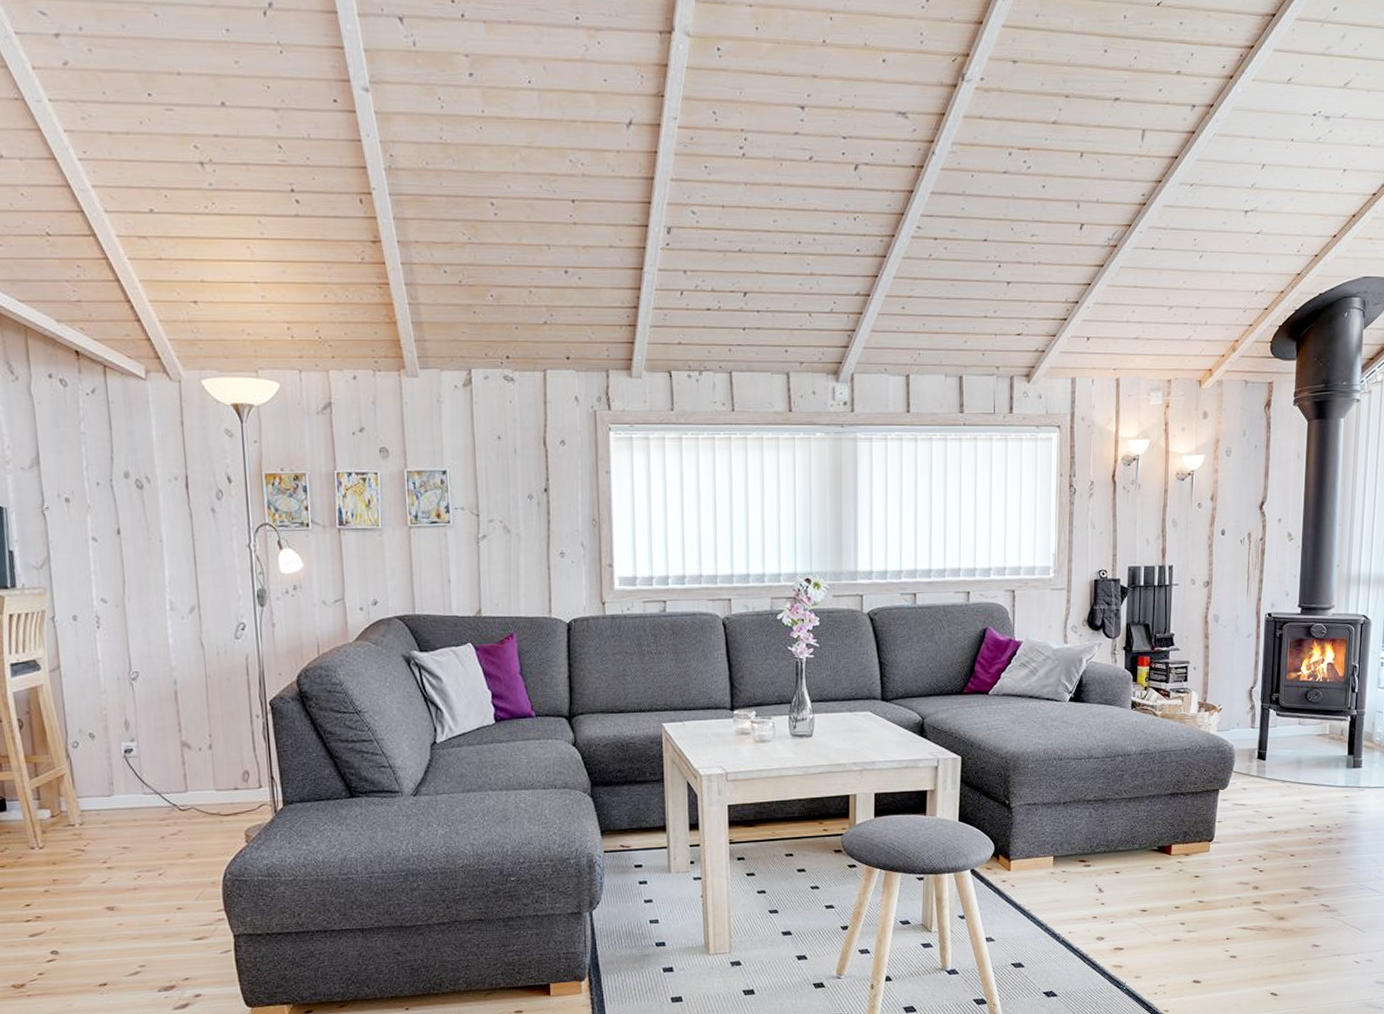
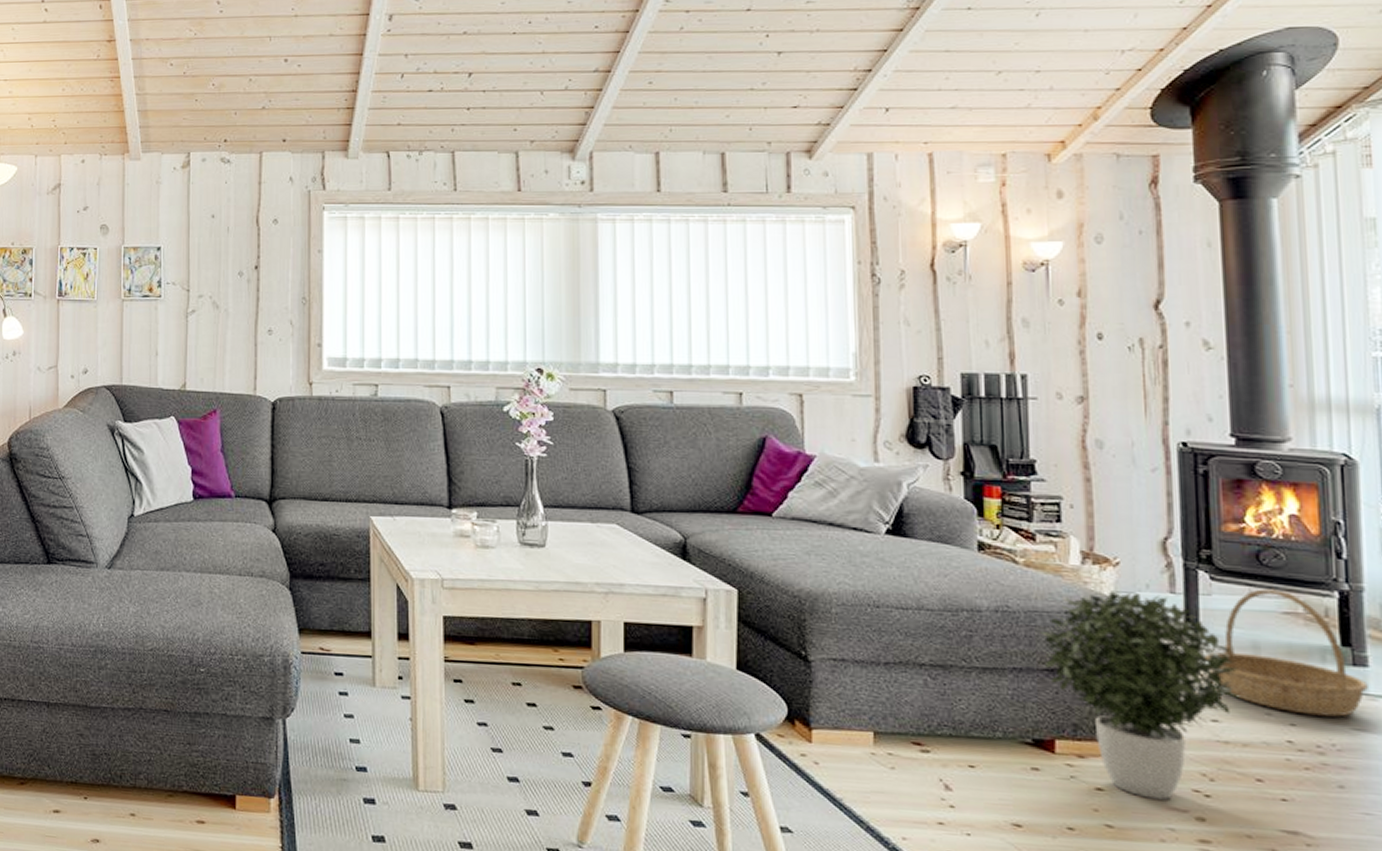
potted plant: none [1168,730,1288,879] -> present [1040,591,1240,801]
basket: none [1269,718,1360,806] -> present [1206,589,1368,717]

